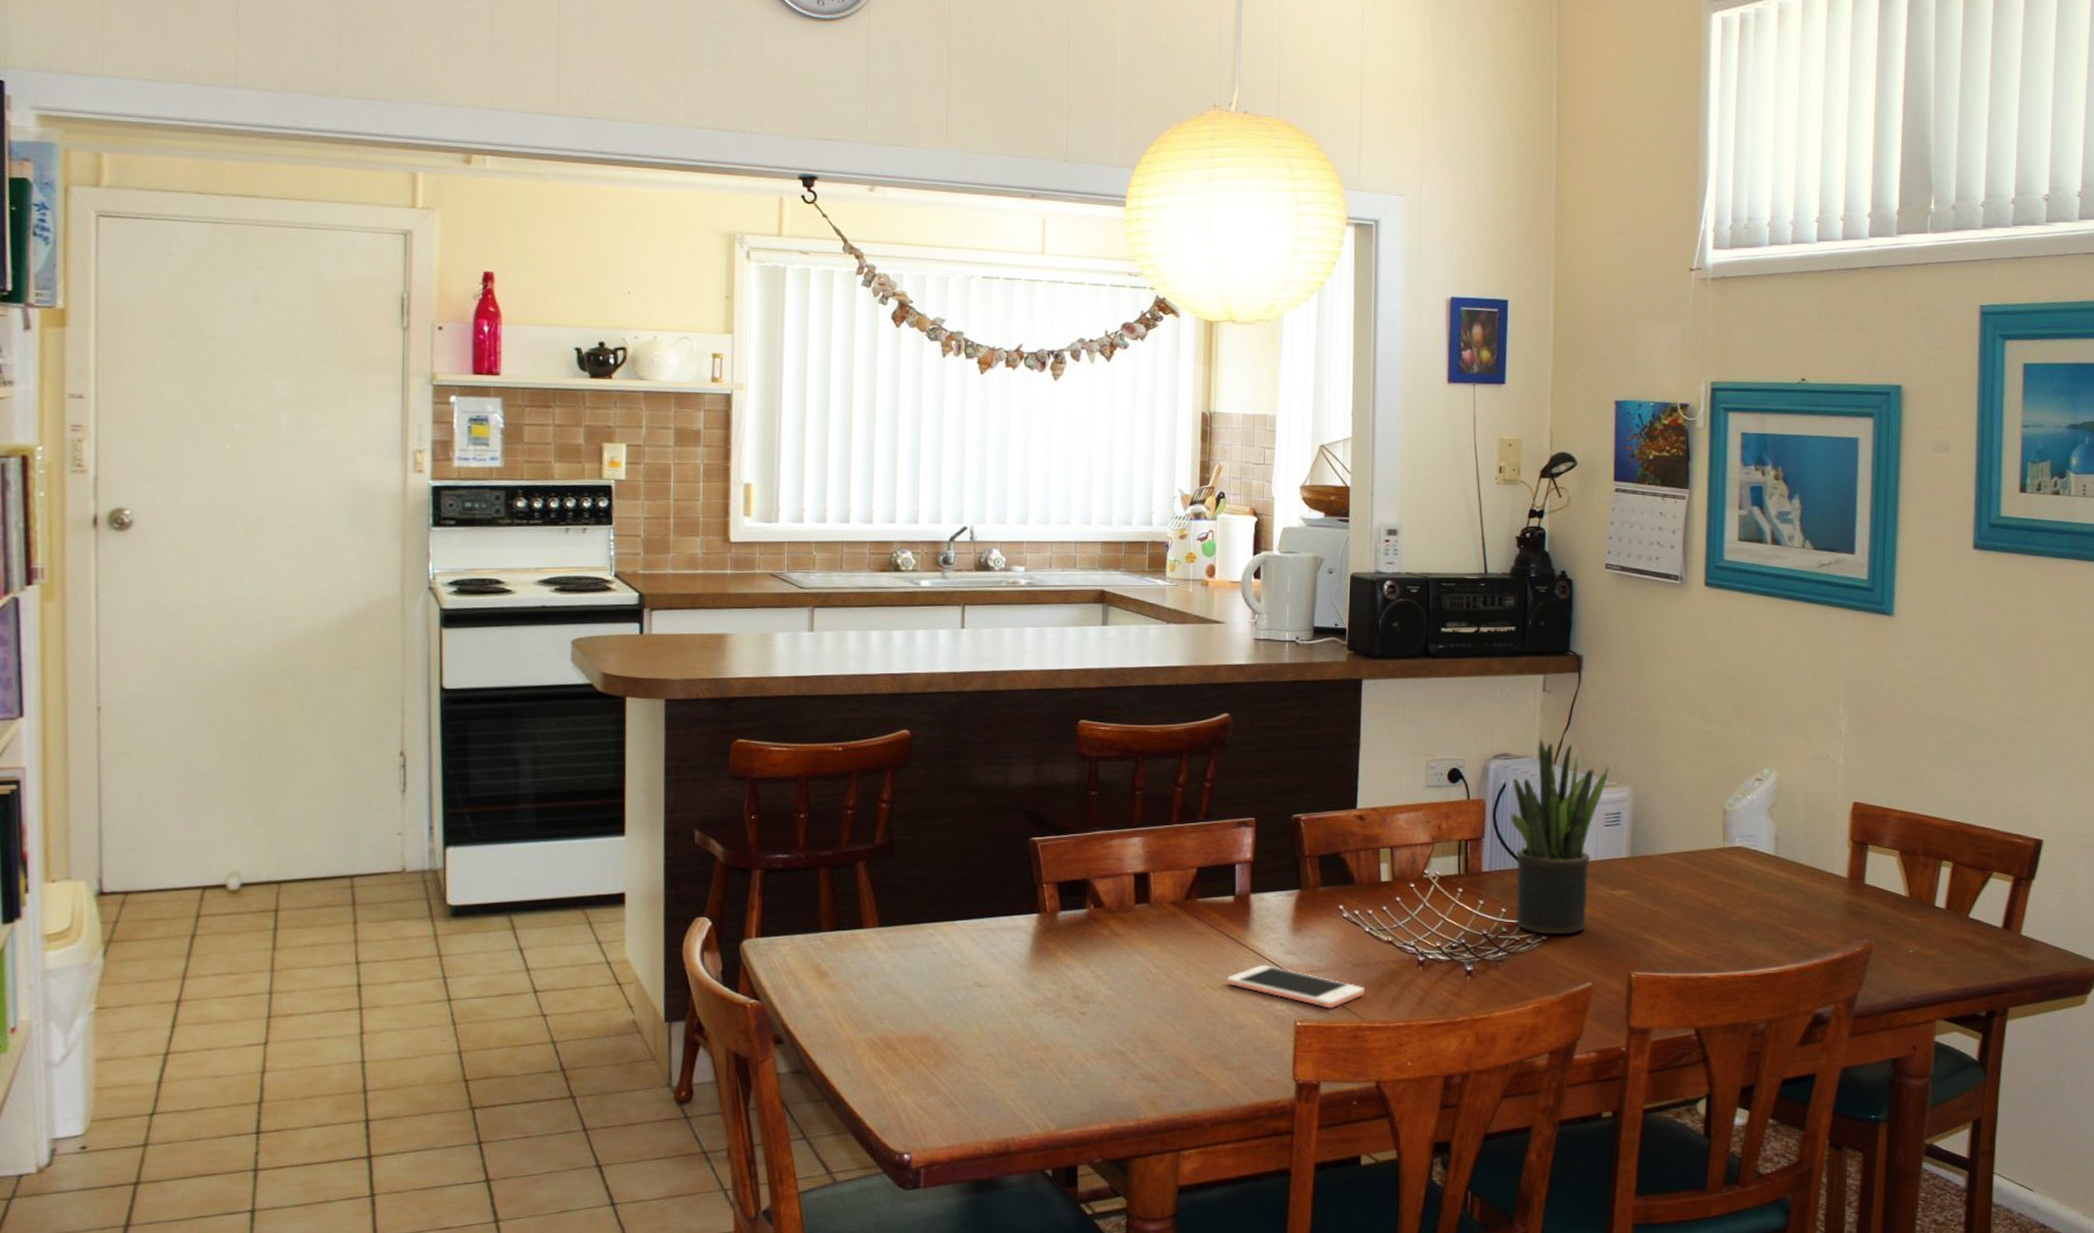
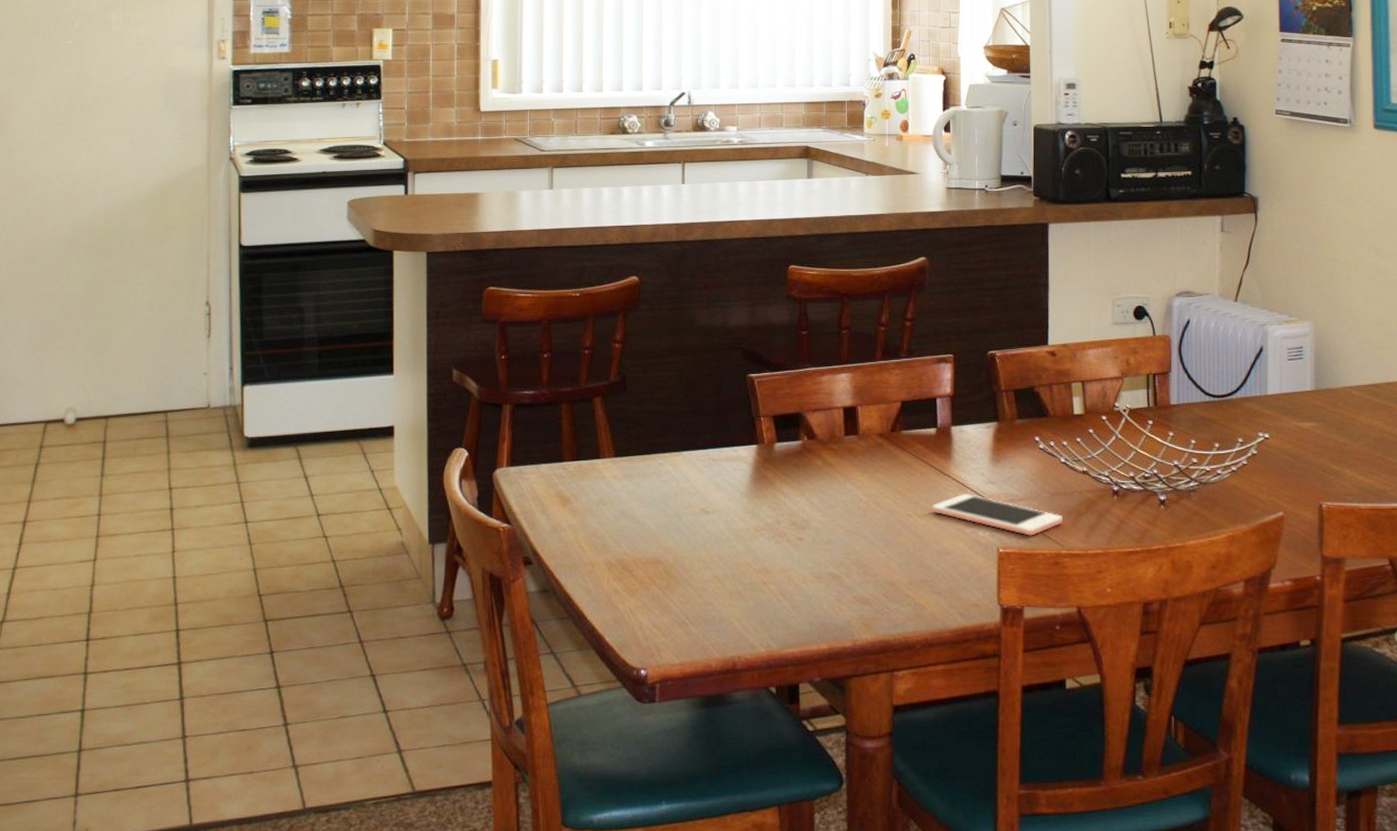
potted plant: present [1511,738,1609,935] -> none [1196,277,1289,466]

